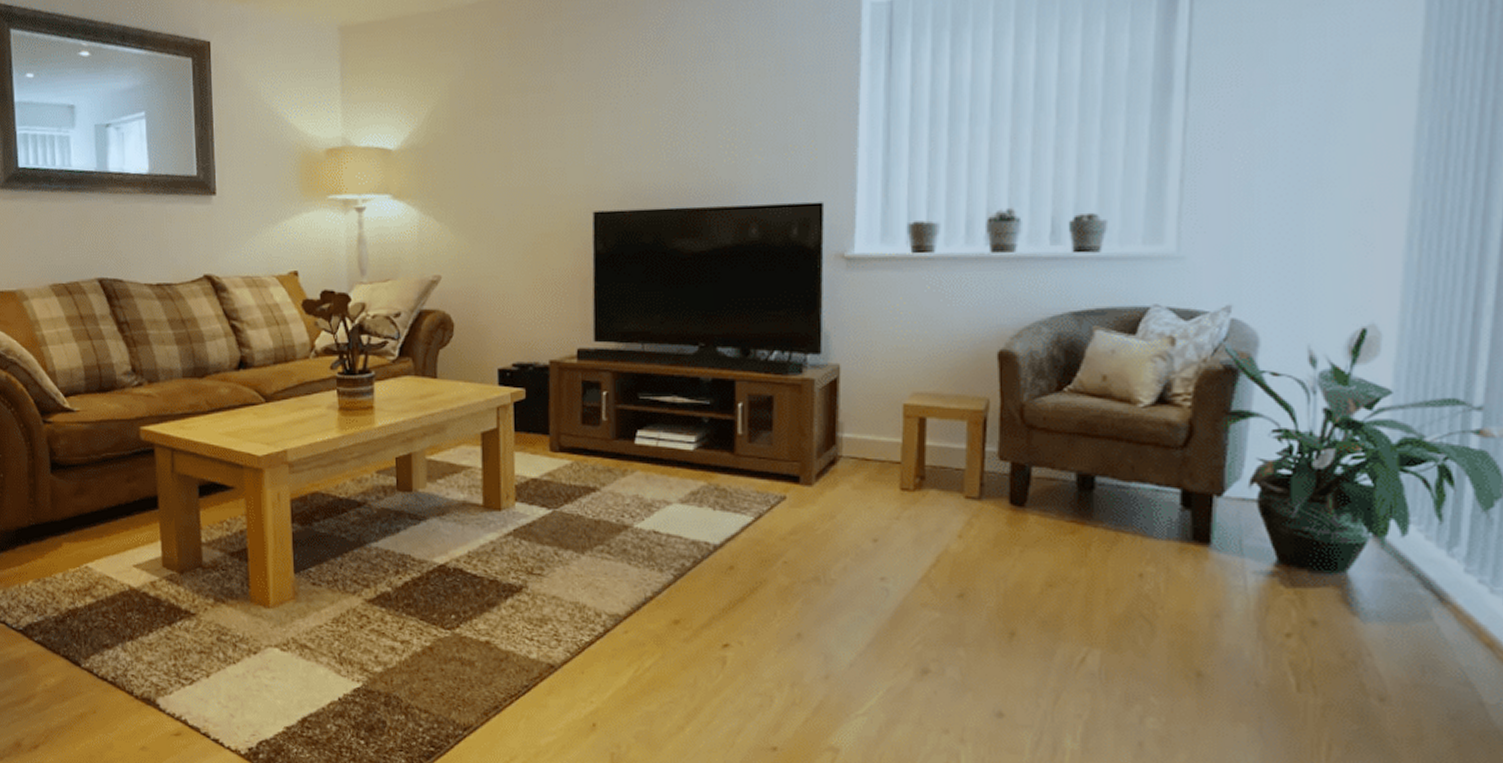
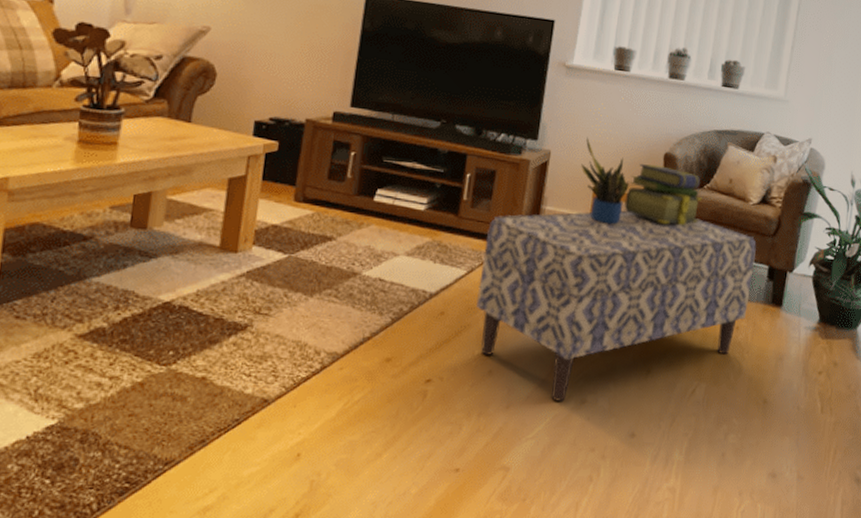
bench: none [770,430,1159,671] -> present [476,210,757,401]
potted plant: none [882,342,952,449] -> present [581,137,630,225]
stack of books: none [949,368,1064,443] -> present [624,164,703,225]

